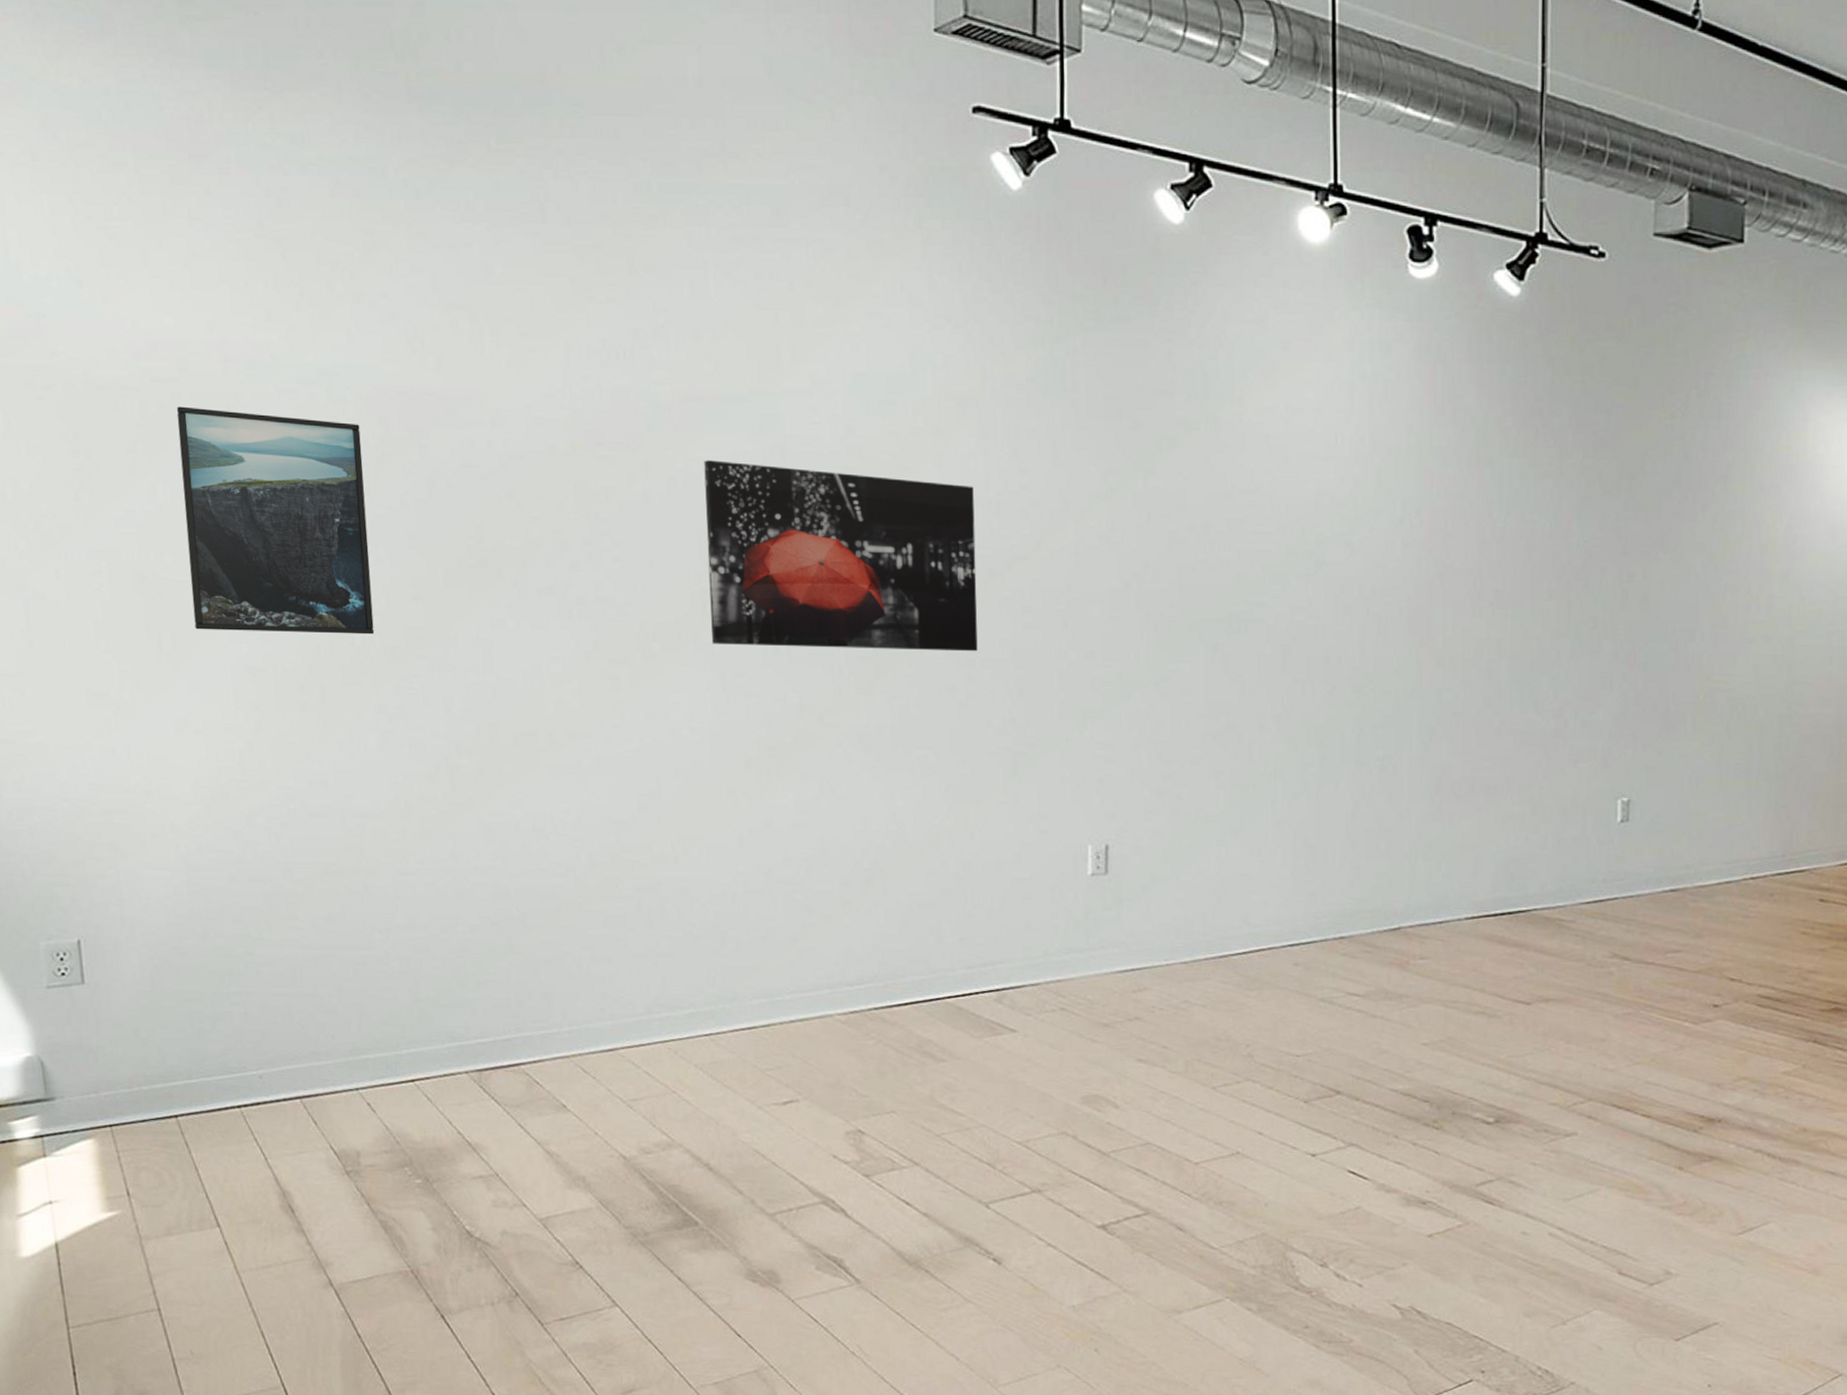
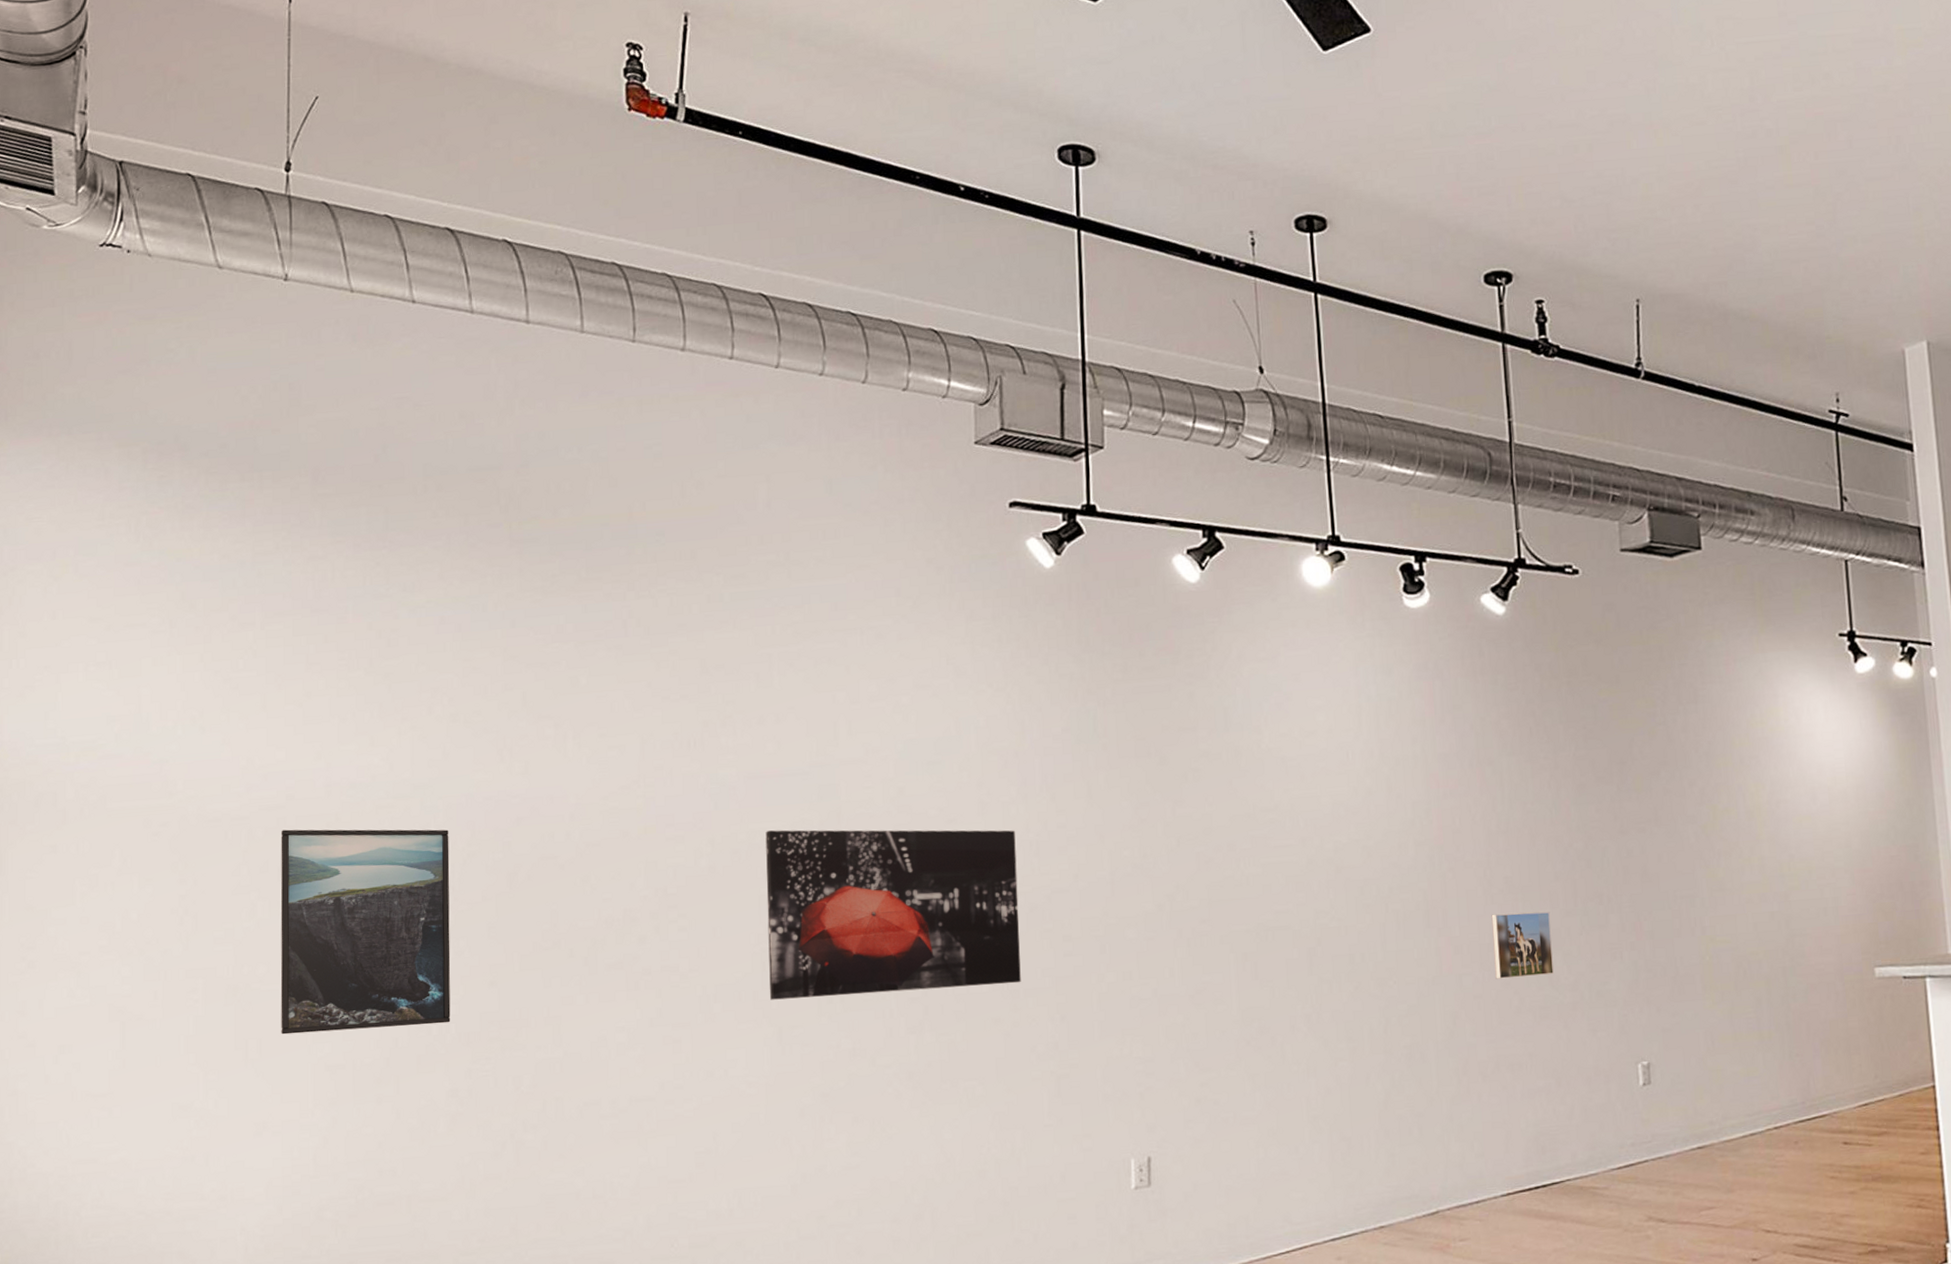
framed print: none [1477,628,1541,699] -> present [1491,911,1554,979]

